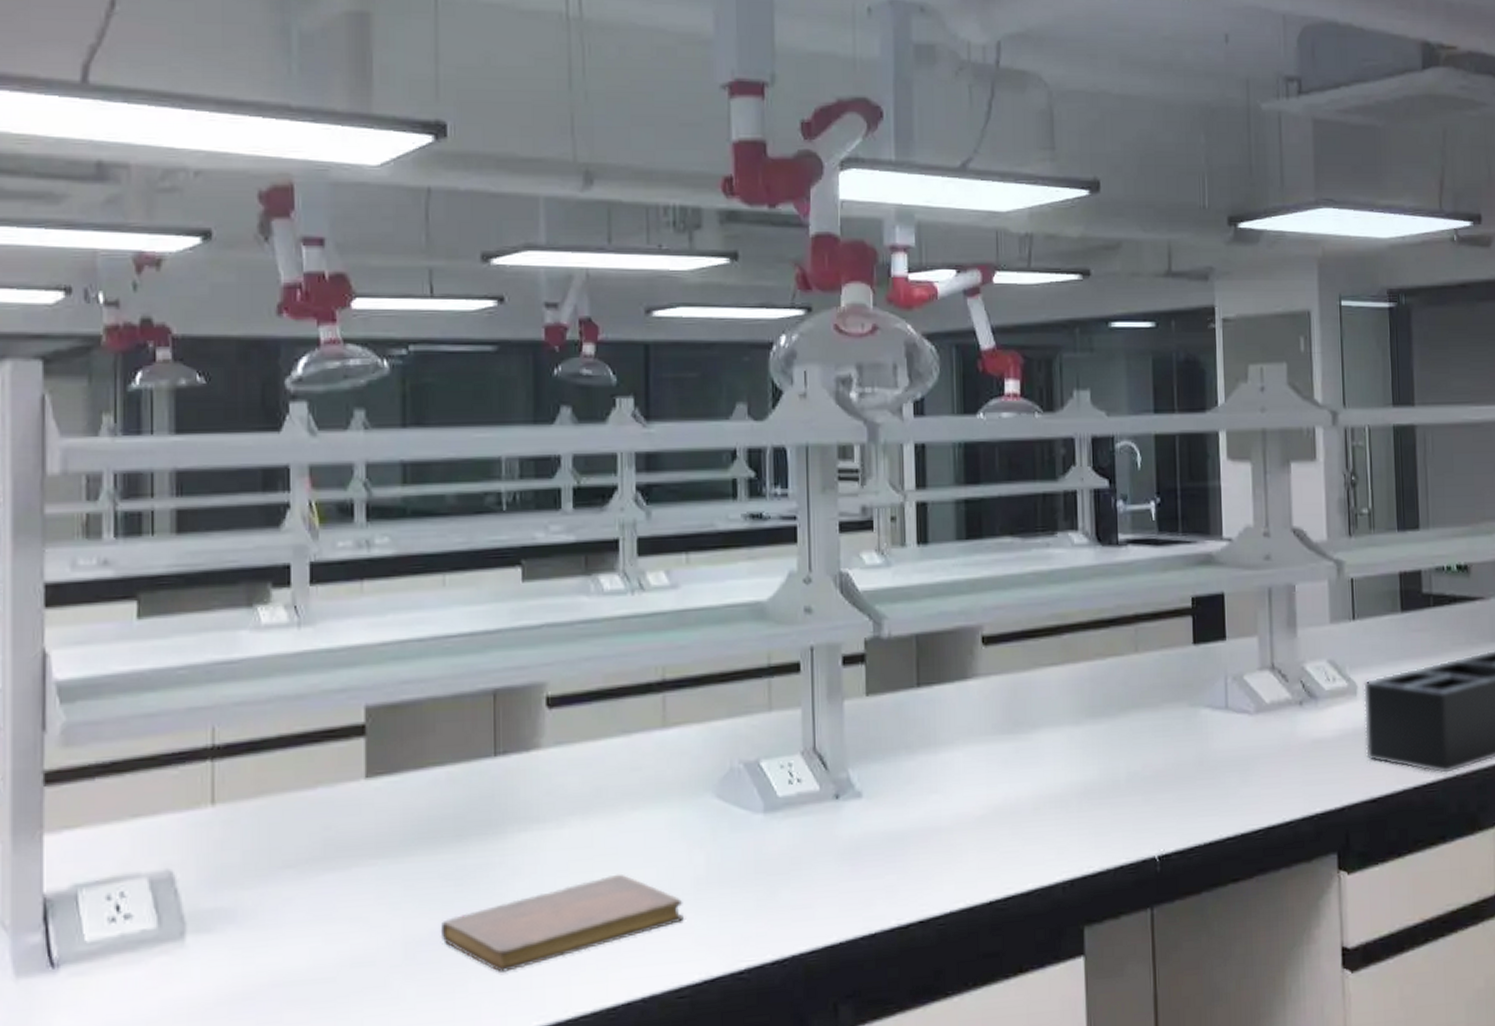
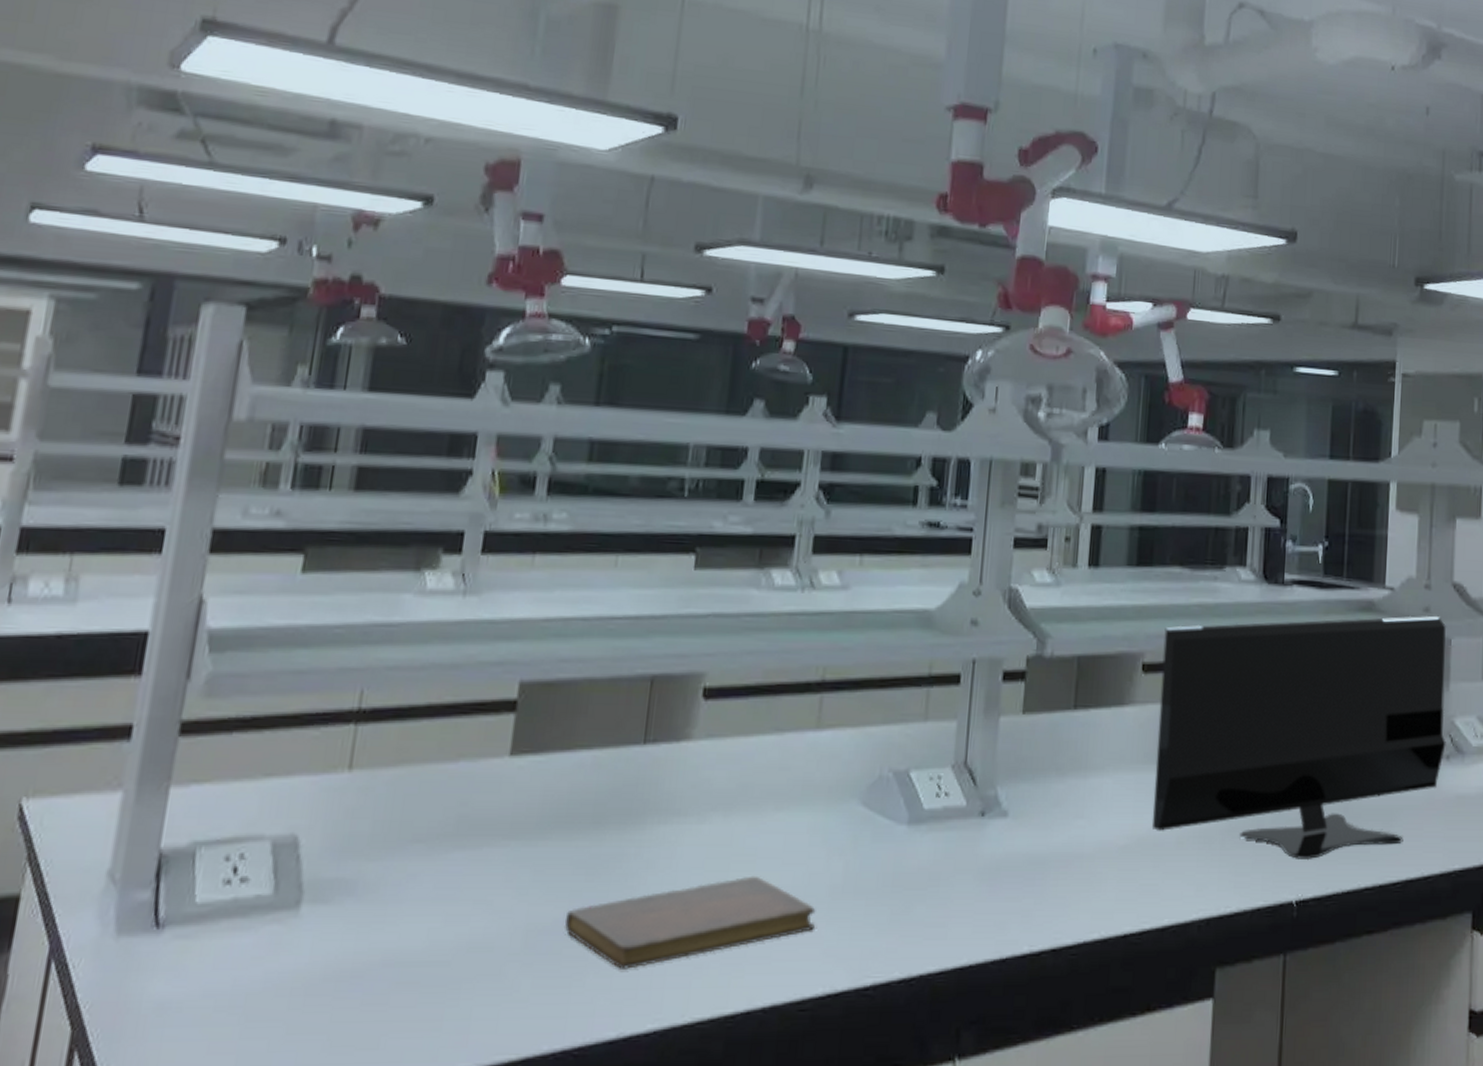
monitor: none [1001,564,1298,816] -> present [1151,616,1446,861]

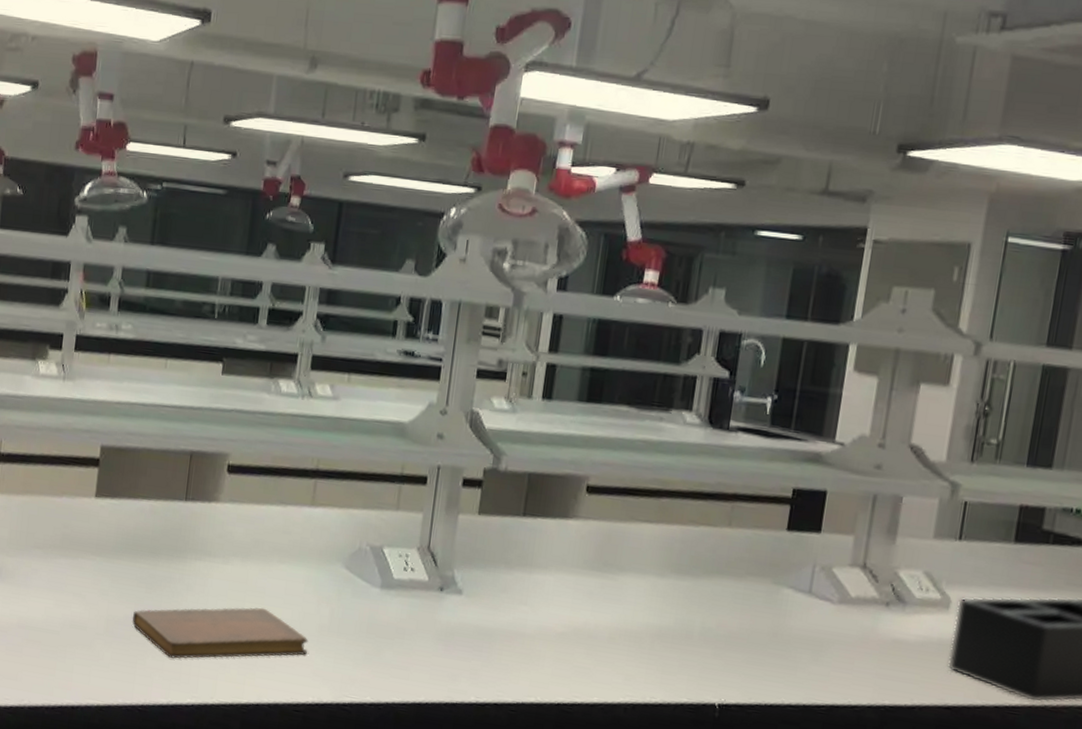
monitor: present [1151,616,1446,861] -> none [587,456,898,673]

